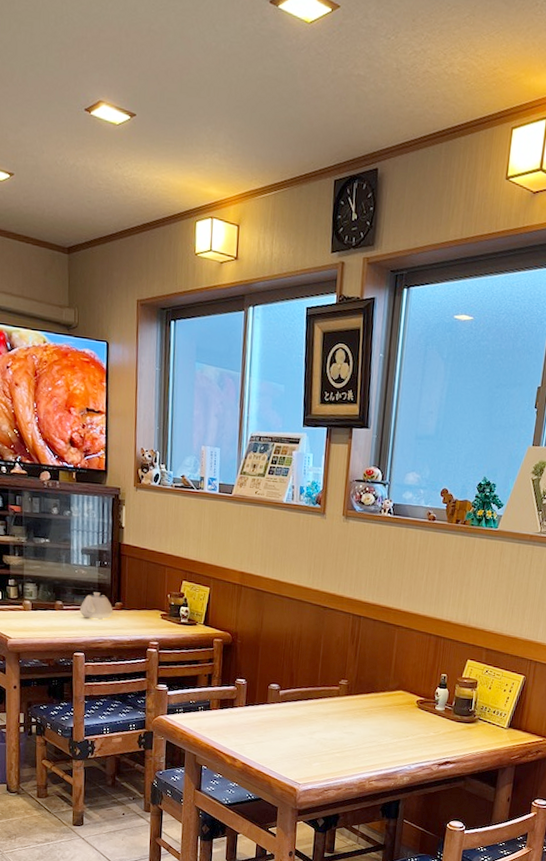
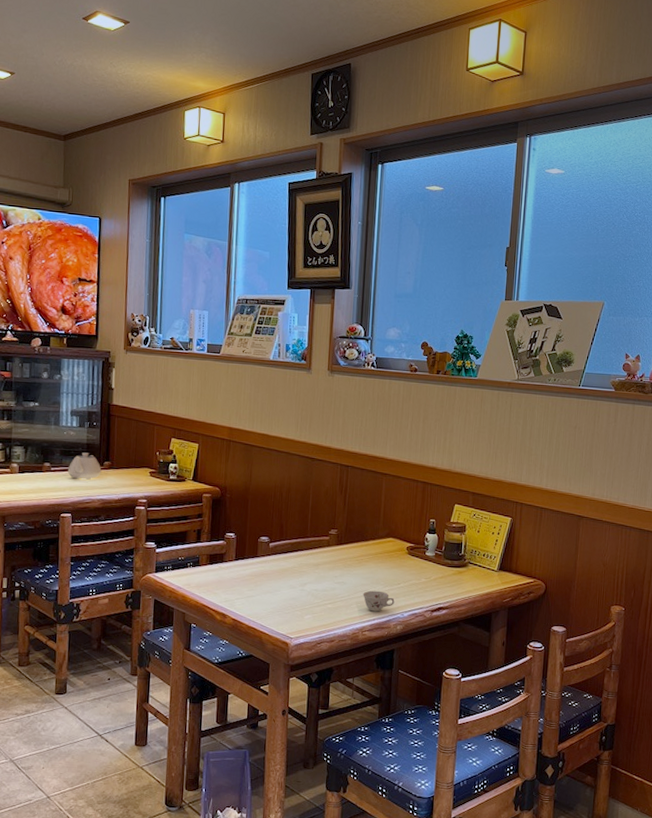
teacup: none [371,742,402,763] -> present [363,590,395,612]

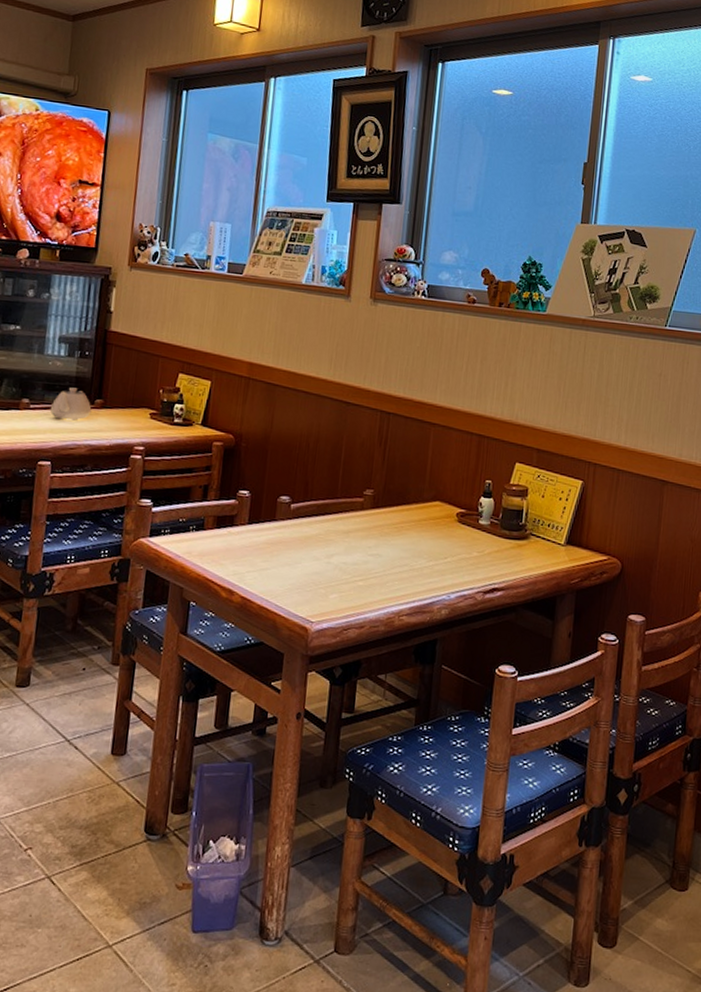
teacup: present [363,590,395,612] -> none [401,565,440,592]

